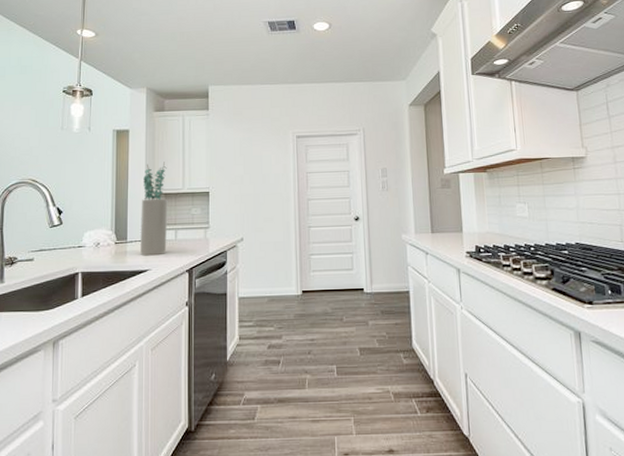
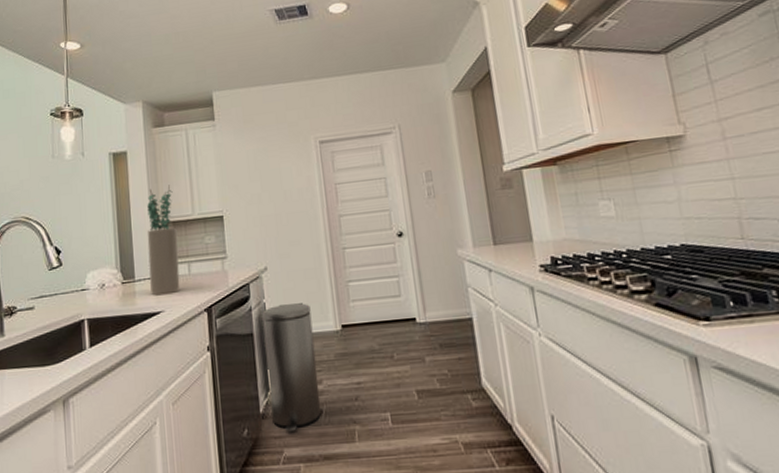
pedal bin: none [236,270,279,378] -> present [262,303,322,432]

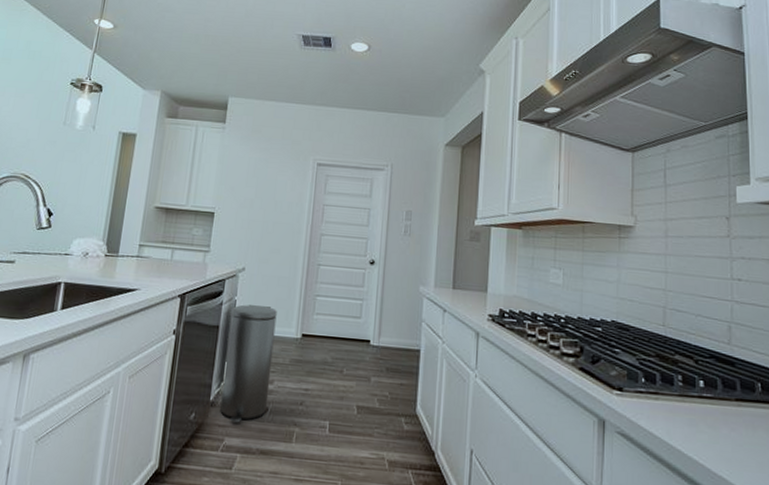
vase: present [147,185,181,296] -> none [130,173,172,275]

